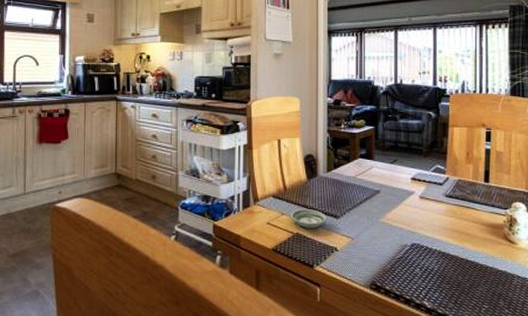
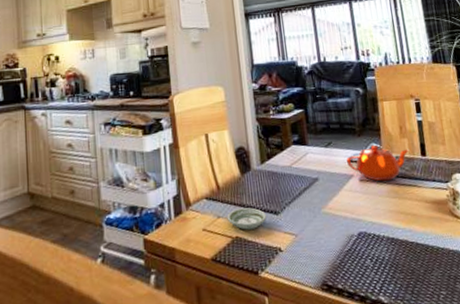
teapot: none [409,166,473,201] -> present [346,144,410,182]

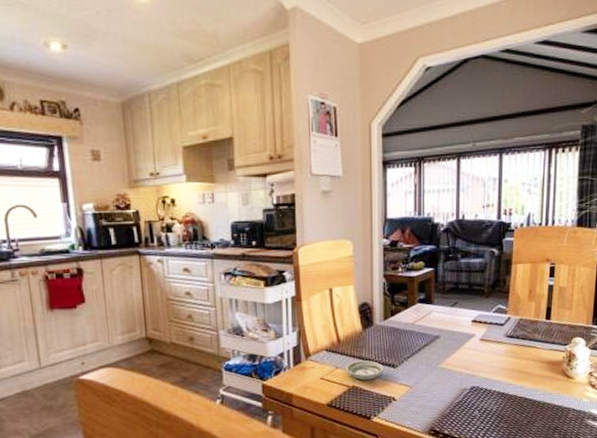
teapot: present [346,144,410,182] -> none [469,306,535,342]

